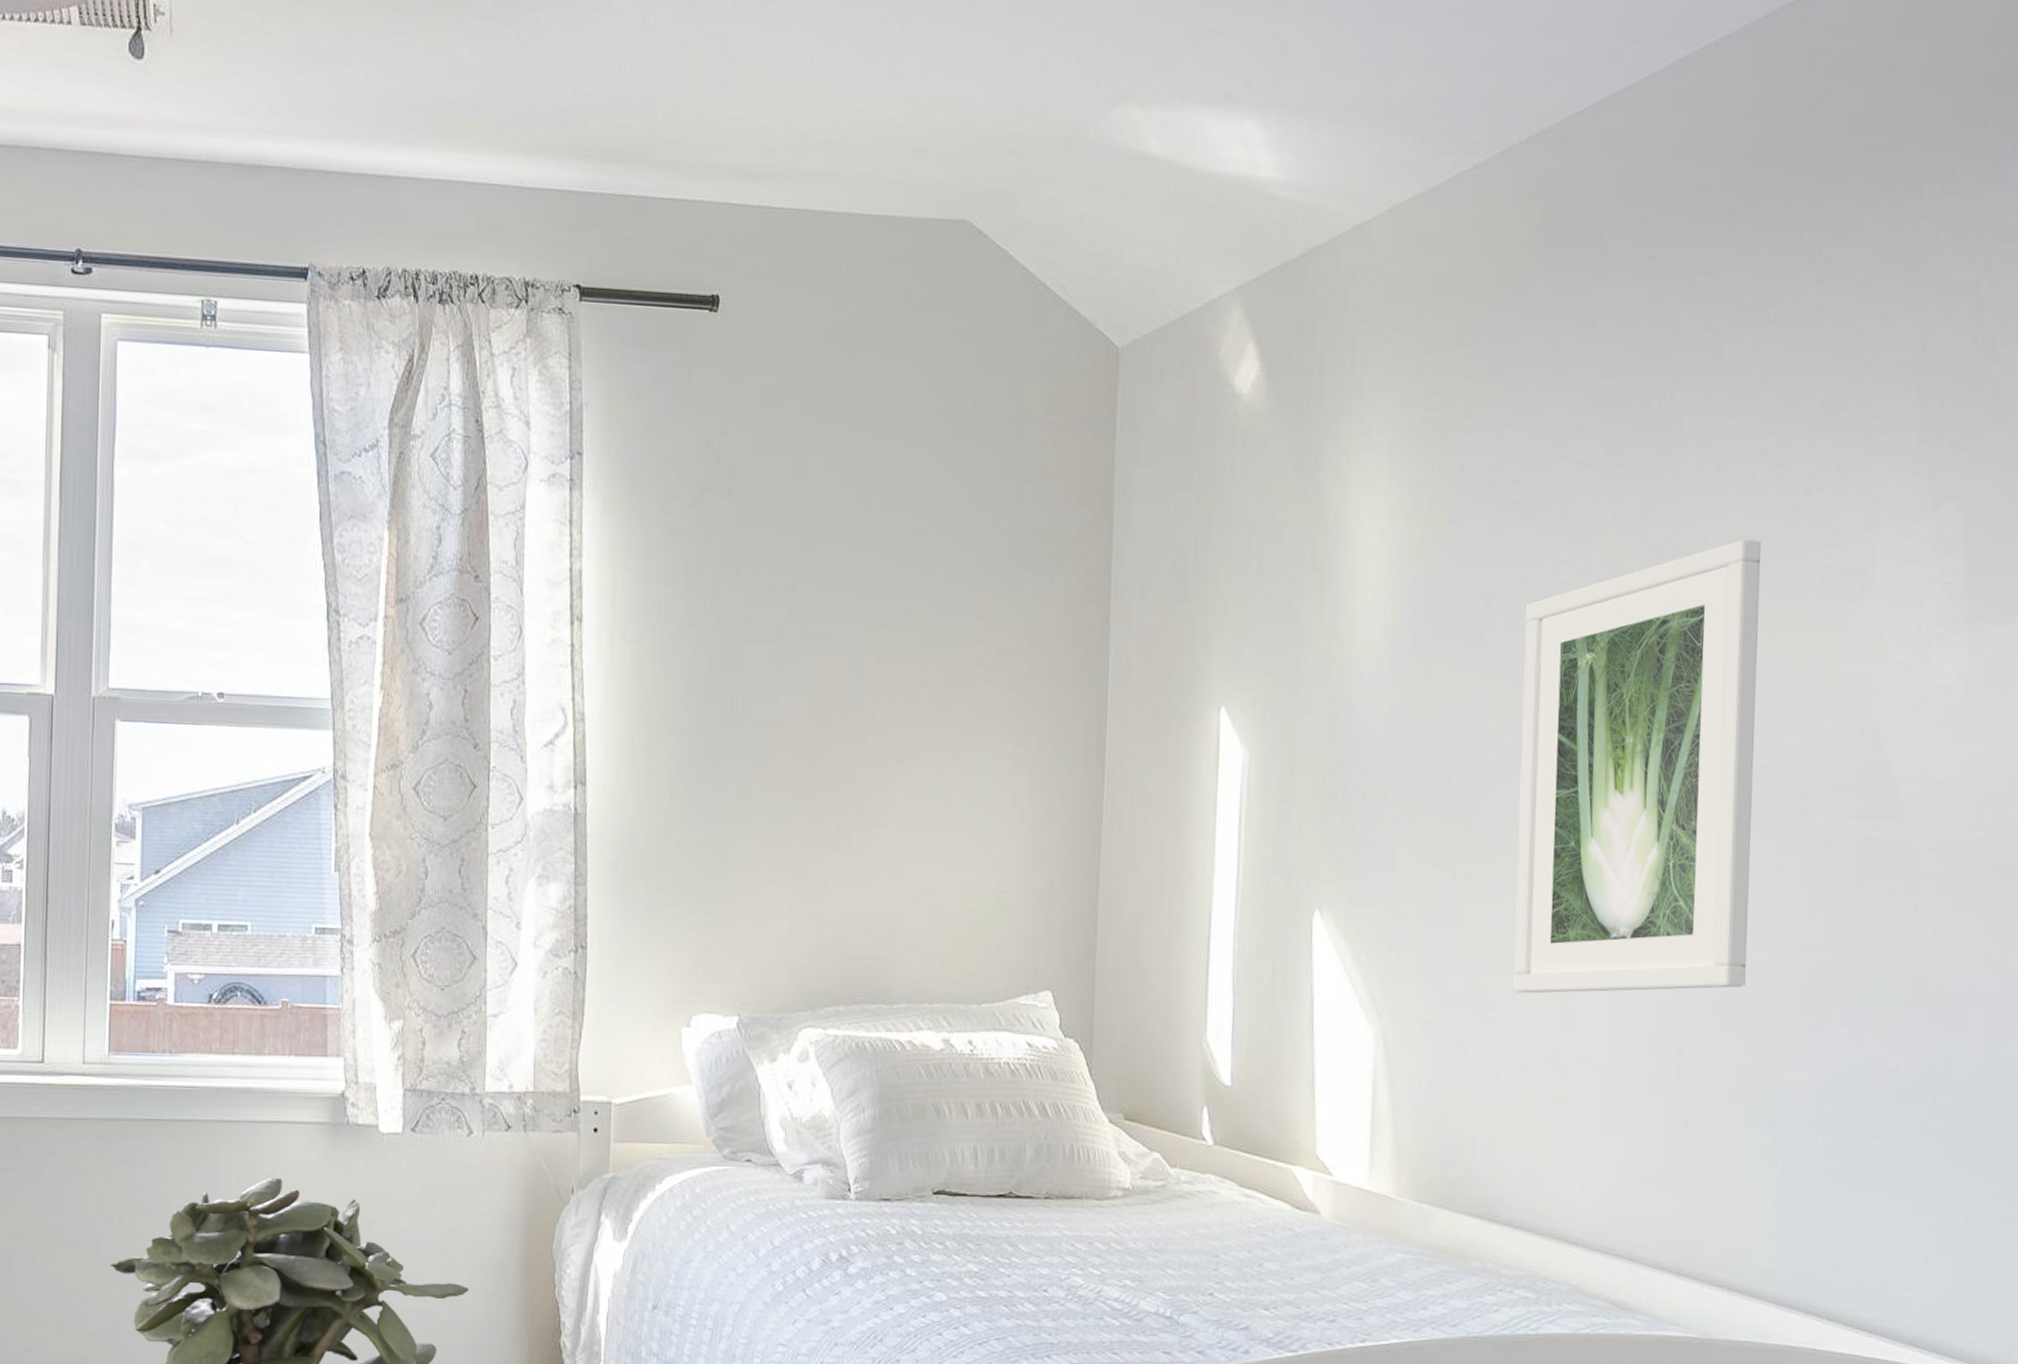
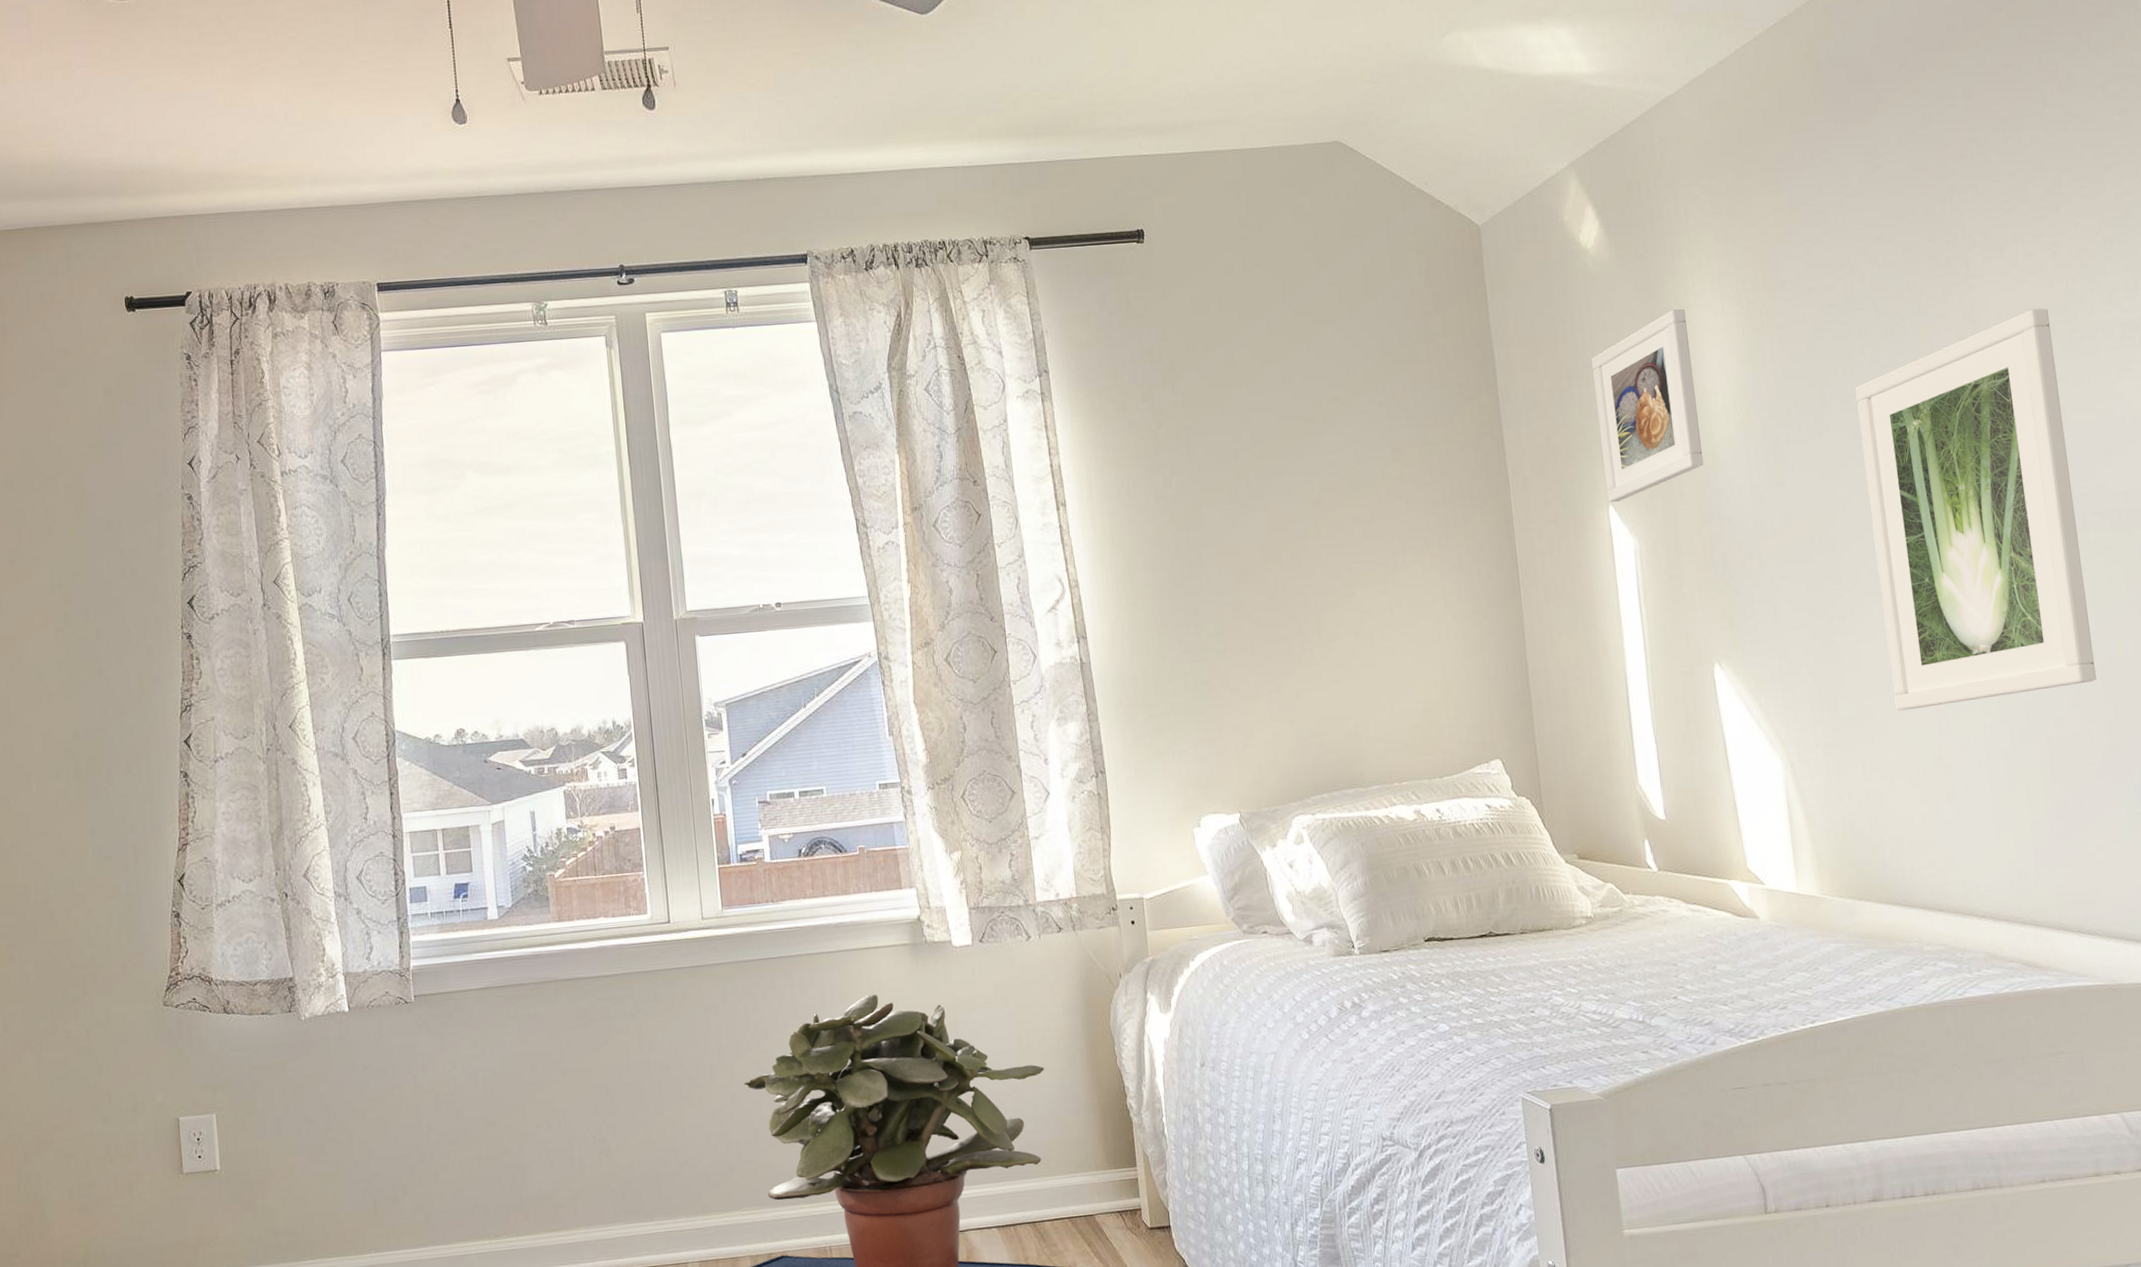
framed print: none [1221,481,1344,703] -> present [1591,308,1704,502]

